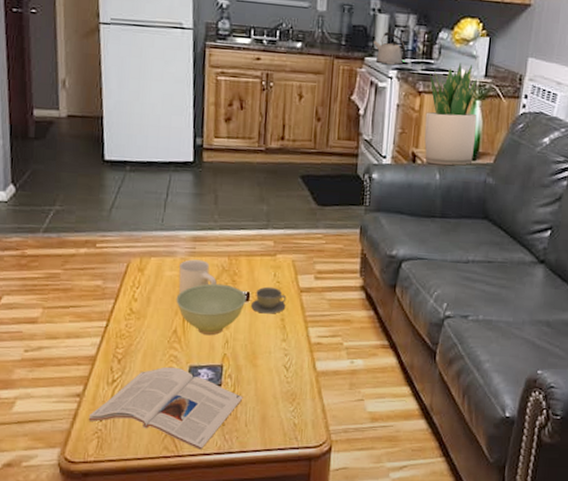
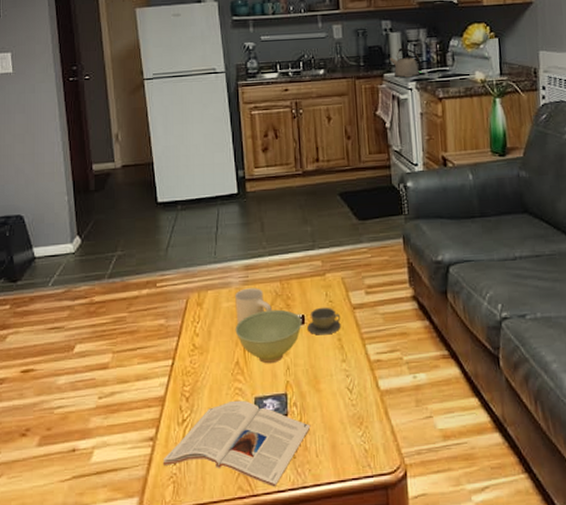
planter: present [424,62,479,167] -> none [447,65,503,166]

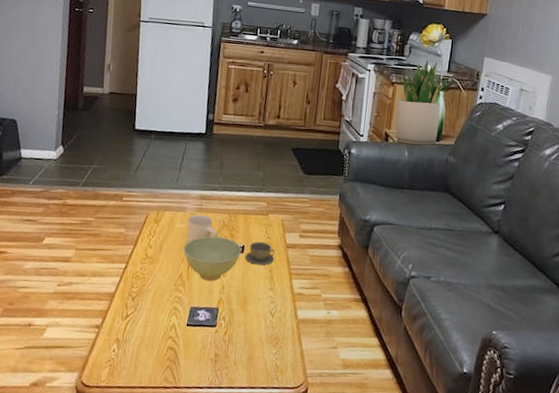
magazine: present [162,400,311,487] -> none [103,306,234,383]
kettle: present [389,47,423,78] -> none [355,33,383,60]
planter: none [447,65,503,166] -> present [396,59,443,146]

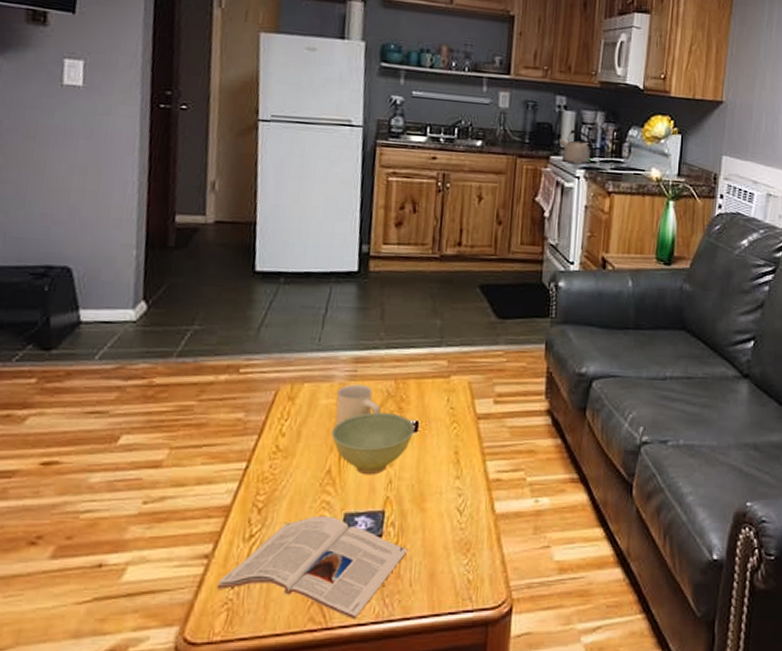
magazine: none [103,306,234,383] -> present [216,515,408,619]
teacup: present [245,241,275,266] -> none [420,414,461,446]
kettle: none [355,33,383,60] -> present [558,129,595,164]
planter: present [396,59,443,146] -> none [615,161,672,272]

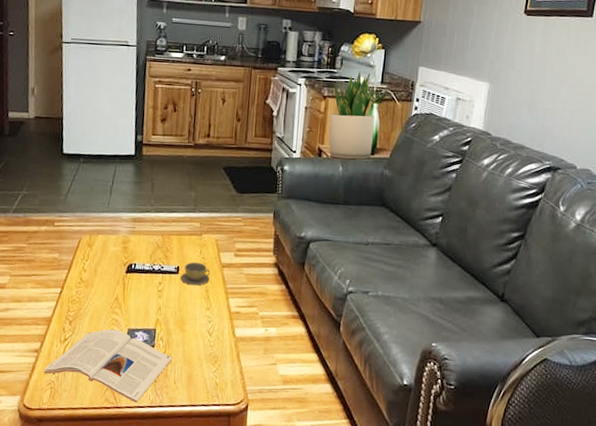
bowl: present [331,412,415,475] -> none [118,258,177,303]
mug: present [335,384,381,427] -> none [120,237,152,267]
teacup: none [420,414,461,446] -> present [180,262,211,286]
kettle: present [558,129,595,164] -> none [284,46,313,74]
planter: none [615,161,672,272] -> present [329,71,376,160]

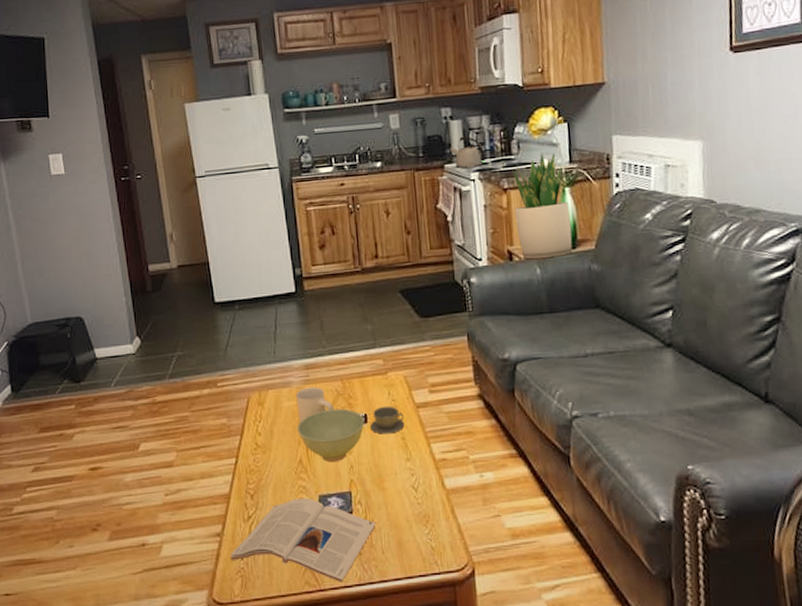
bowl: none [118,258,177,303] -> present [297,408,365,463]
mug: none [120,237,152,267] -> present [296,387,334,424]
kettle: none [284,46,313,74] -> present [449,136,486,168]

